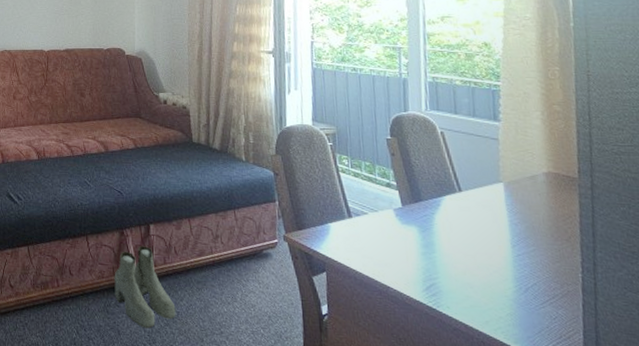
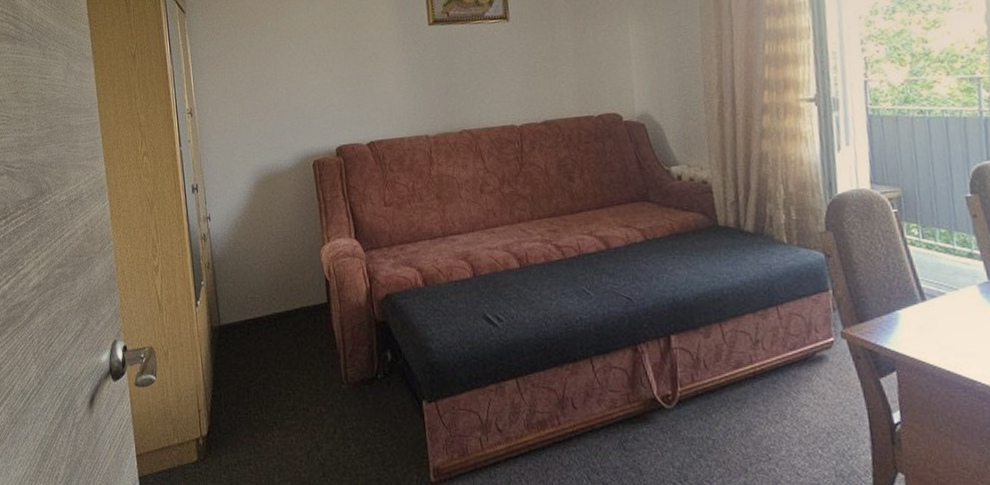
boots: present [114,246,176,329] -> none [629,363,712,464]

